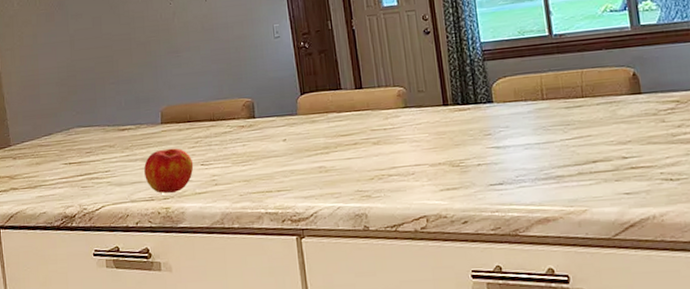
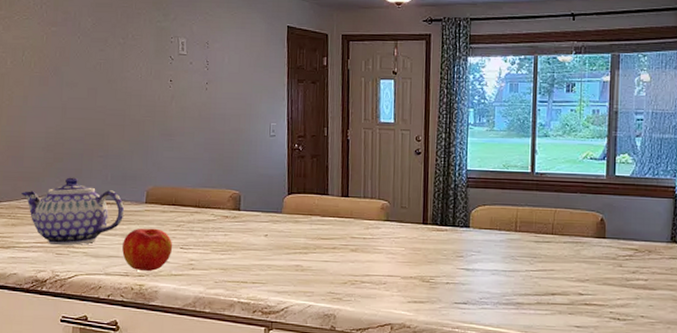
teapot: none [42,108,142,179] -> present [21,177,125,246]

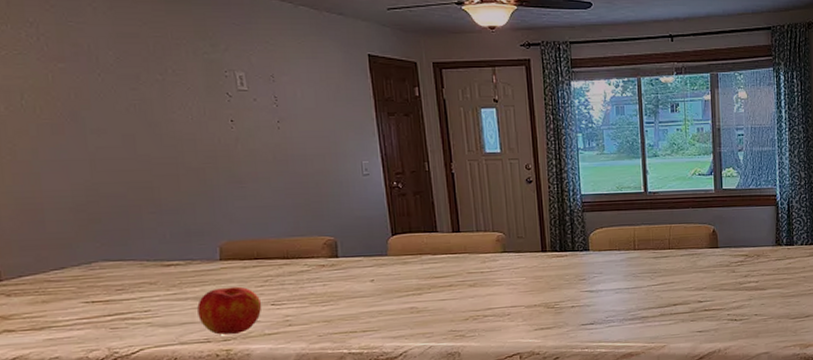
teapot: present [21,177,125,246] -> none [49,239,195,320]

